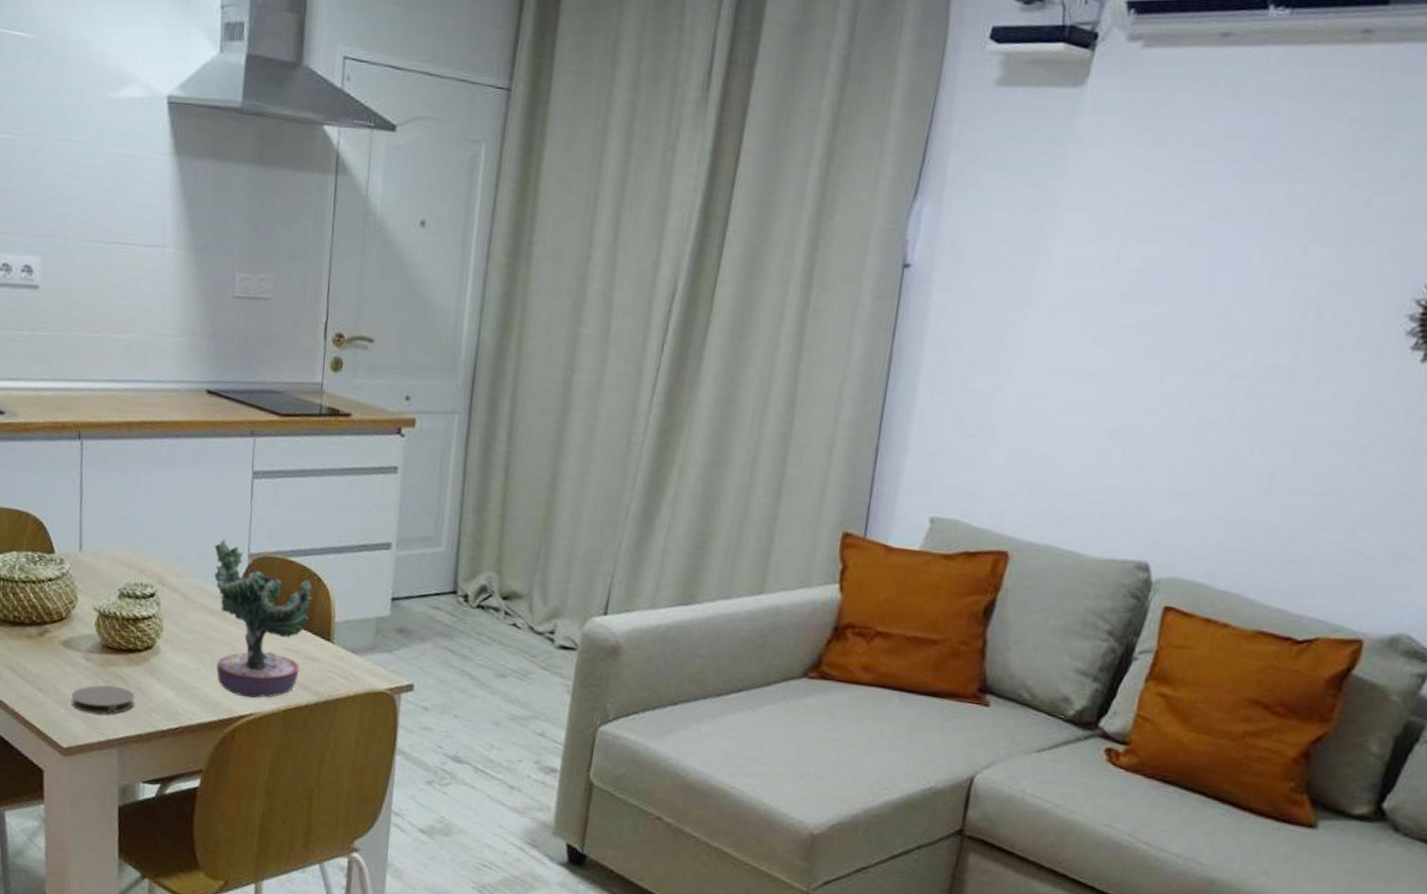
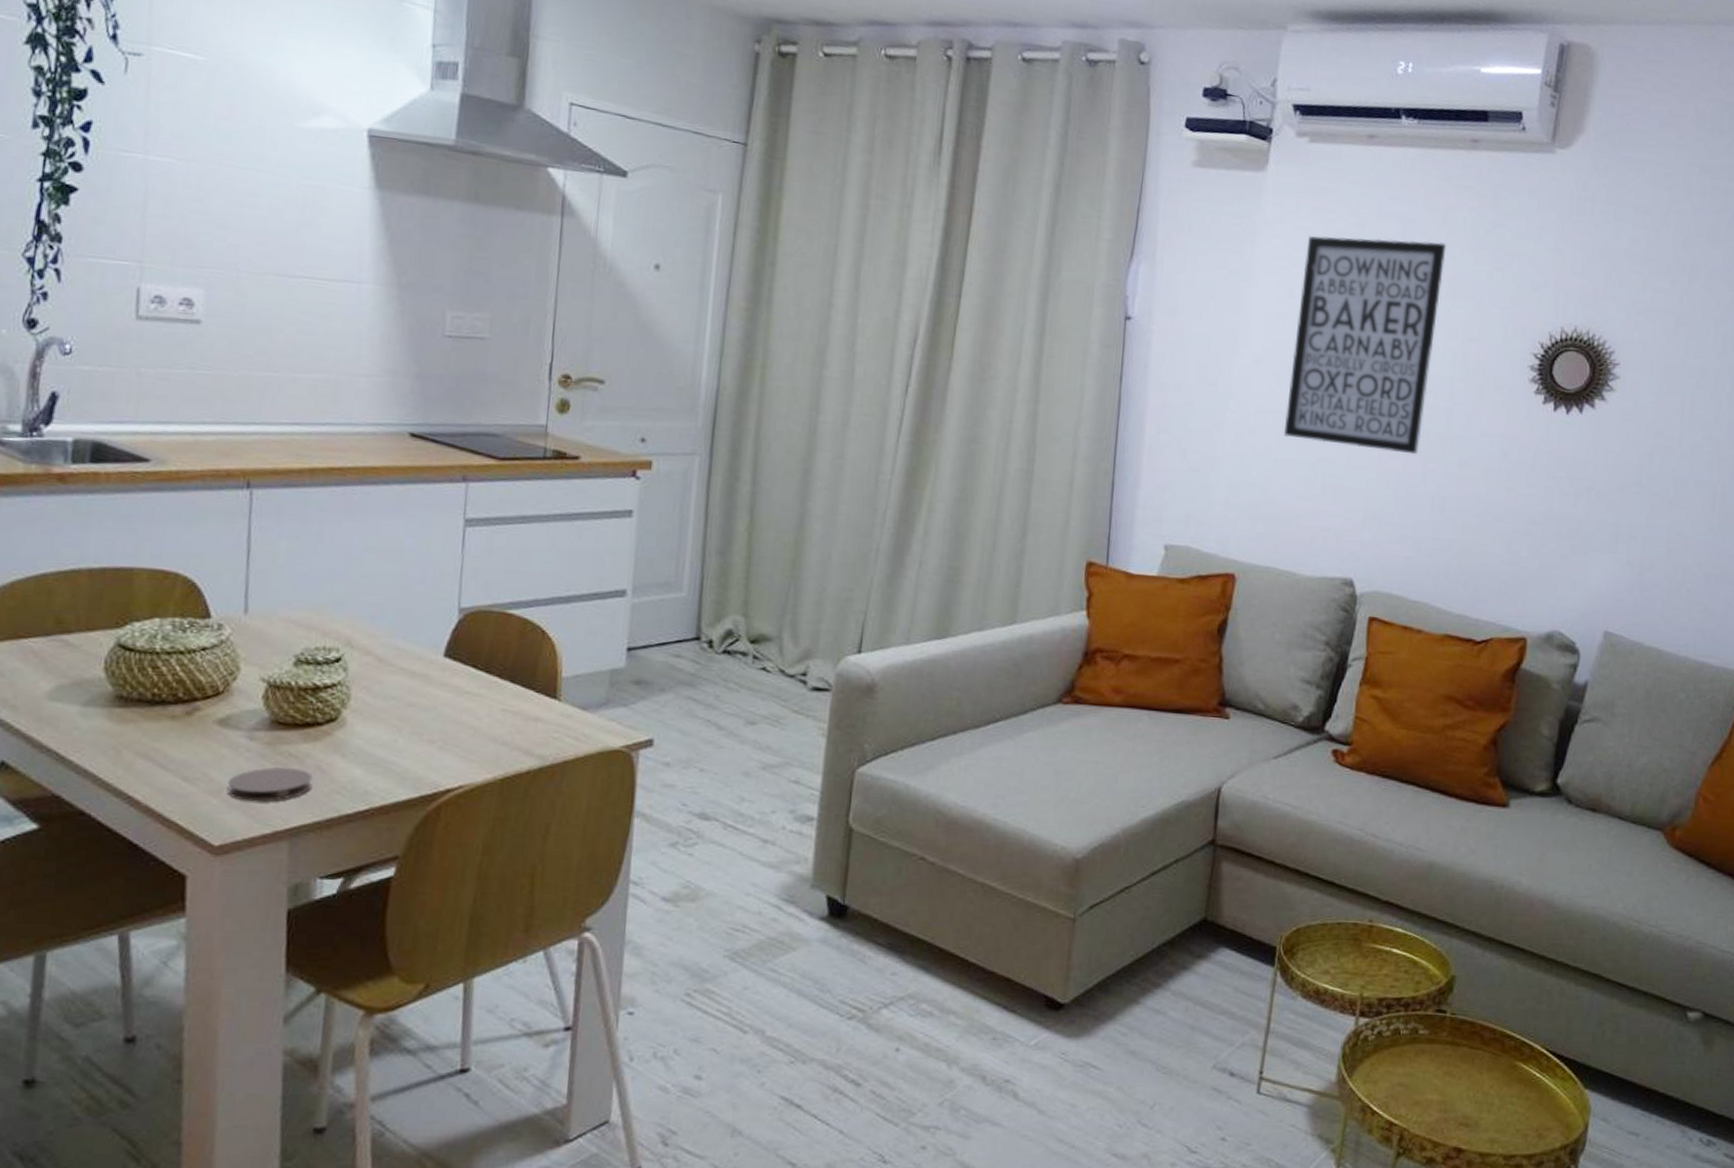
potted plant: present [213,539,312,698] -> none [415,594,535,769]
wall art: none [1080,162,1313,423] -> present [1284,236,1447,455]

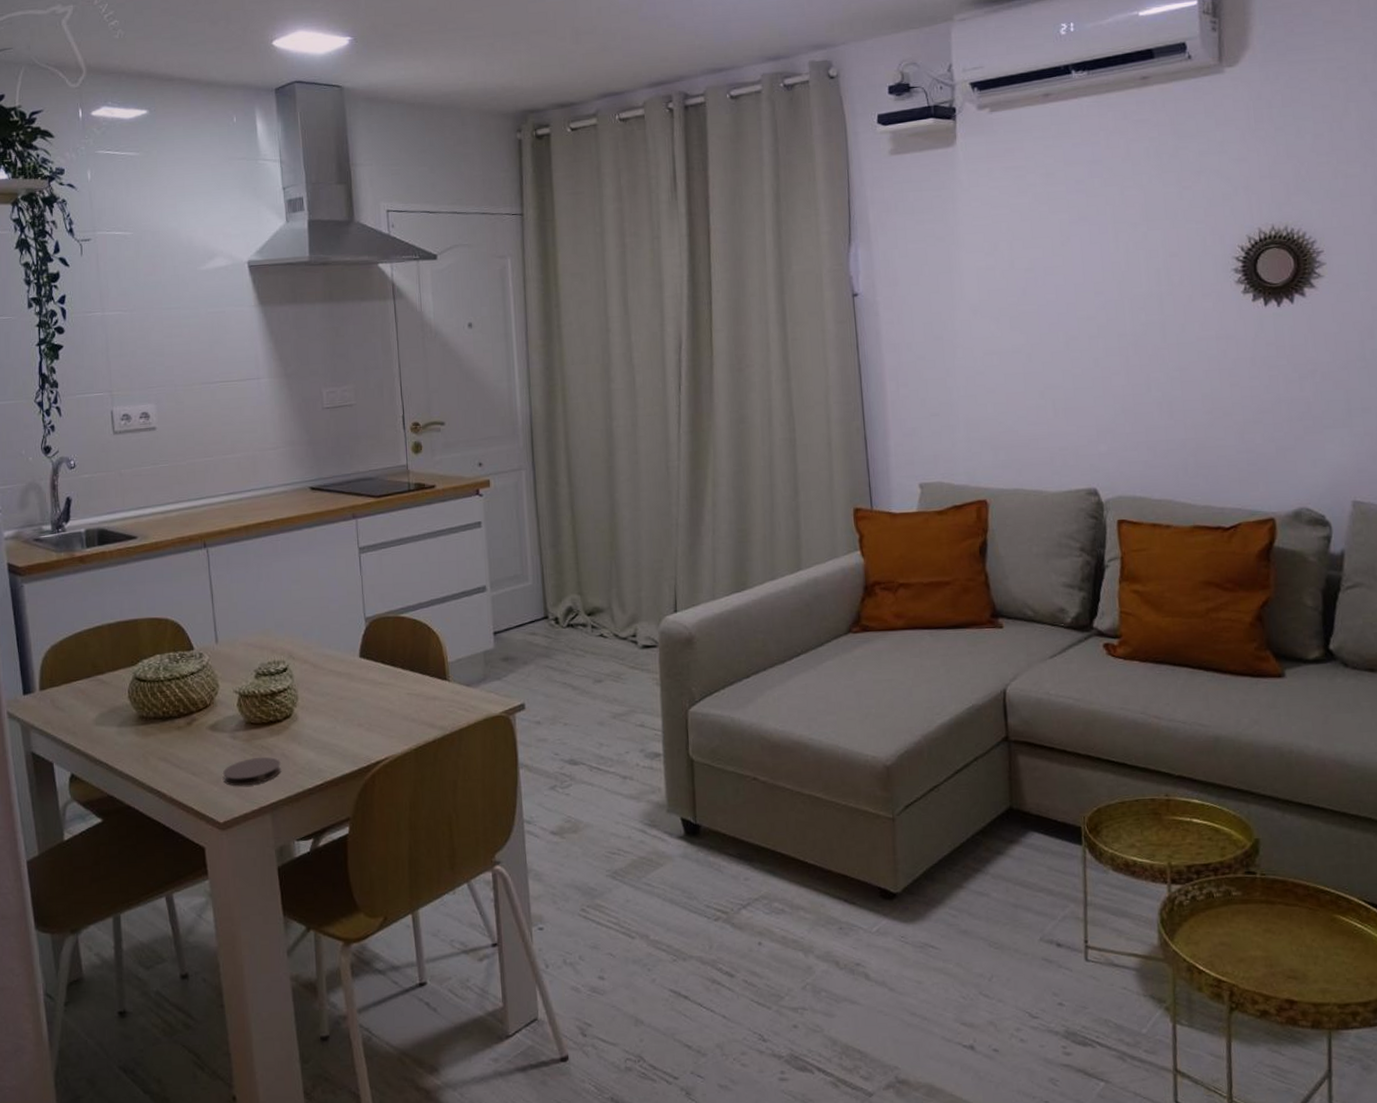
wall art: present [1284,236,1447,455] -> none [1003,174,1139,373]

